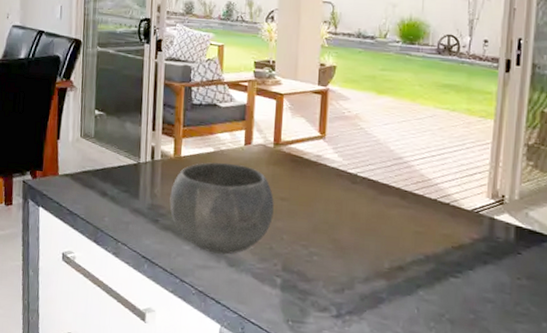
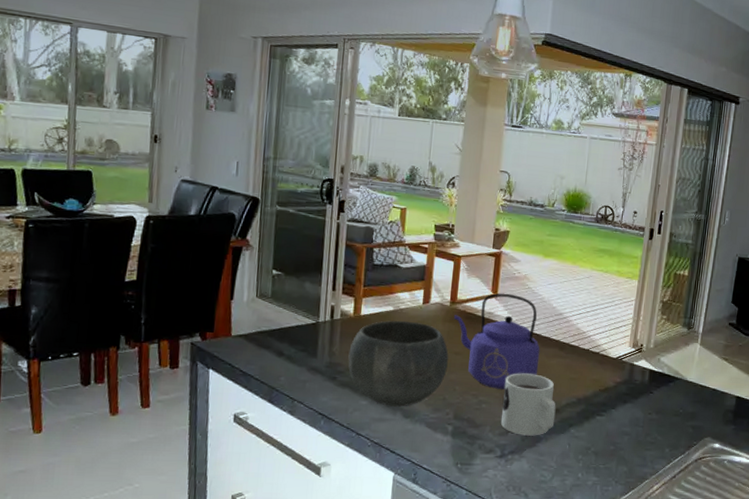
kettle: none [278,134,378,241] -> present [453,293,540,389]
mug: none [335,223,400,296] -> present [500,373,556,436]

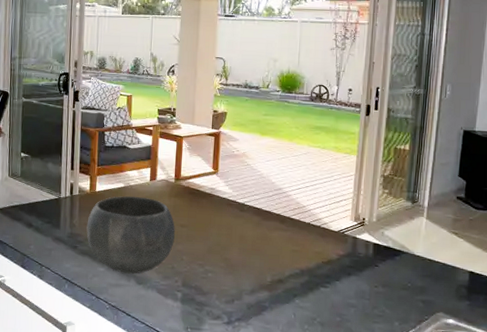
kettle: present [453,293,540,389] -> none [178,170,261,260]
mug: present [500,373,556,436] -> none [226,244,280,305]

